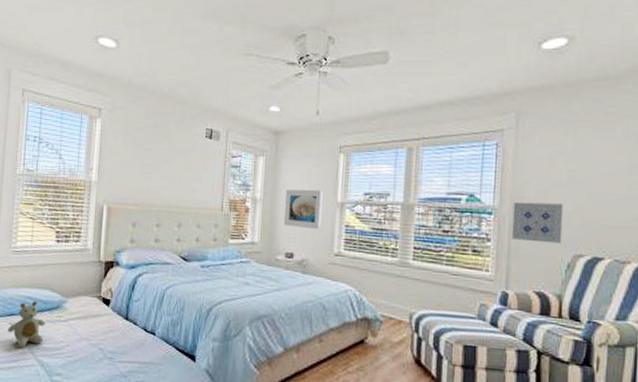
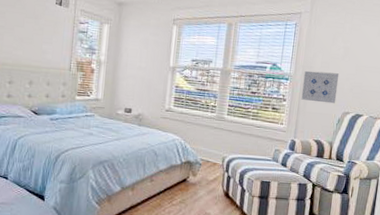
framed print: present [284,189,323,230] -> none [125,54,158,89]

